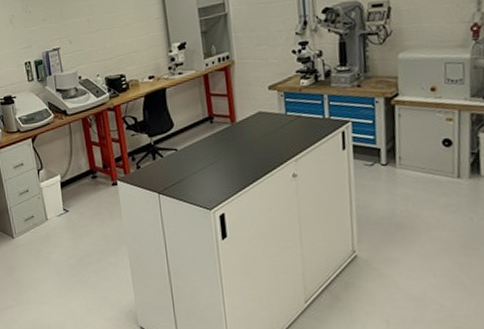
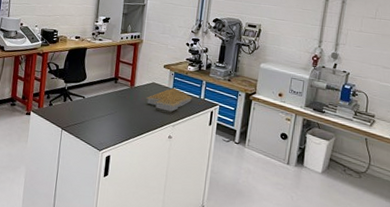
architectural model: none [254,112,315,144] -> present [146,87,193,112]

